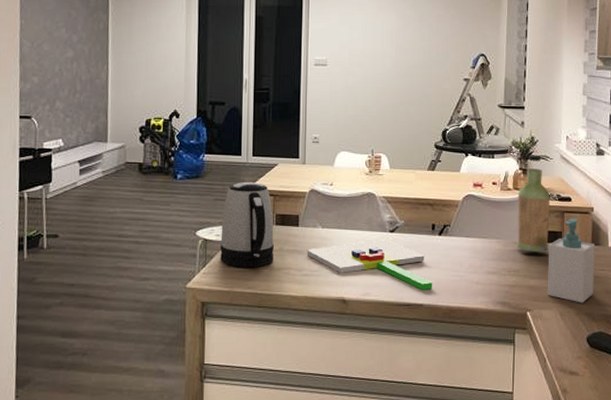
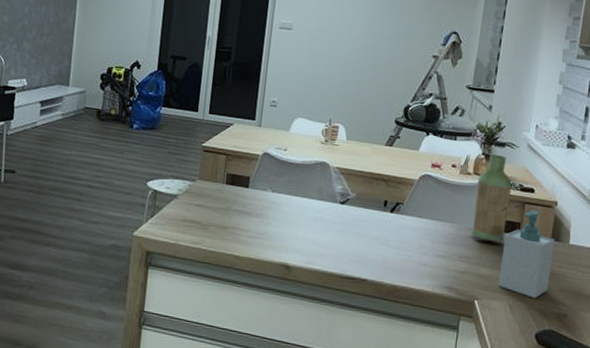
kettle: present [220,182,274,267] -> none [168,138,224,223]
chopping board: present [307,240,433,290] -> none [254,210,379,266]

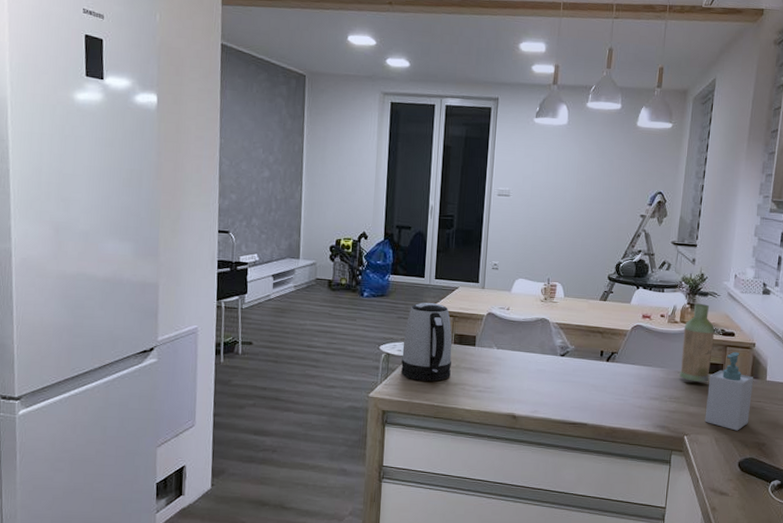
kettle: none [168,138,224,223] -> present [401,302,452,382]

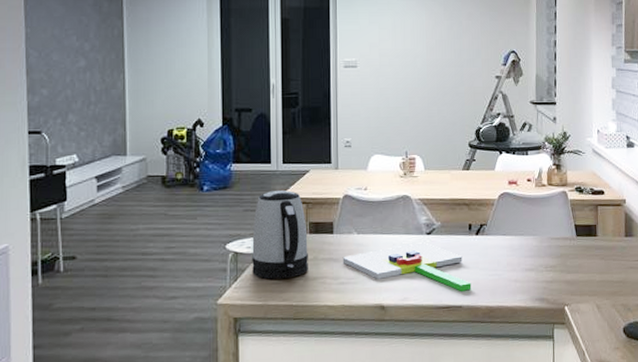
chopping board: none [481,362,598,411] -> present [342,242,472,291]
bottle: present [680,290,715,382] -> none [552,149,584,247]
soap bottle: present [704,351,753,431] -> none [583,210,629,295]

